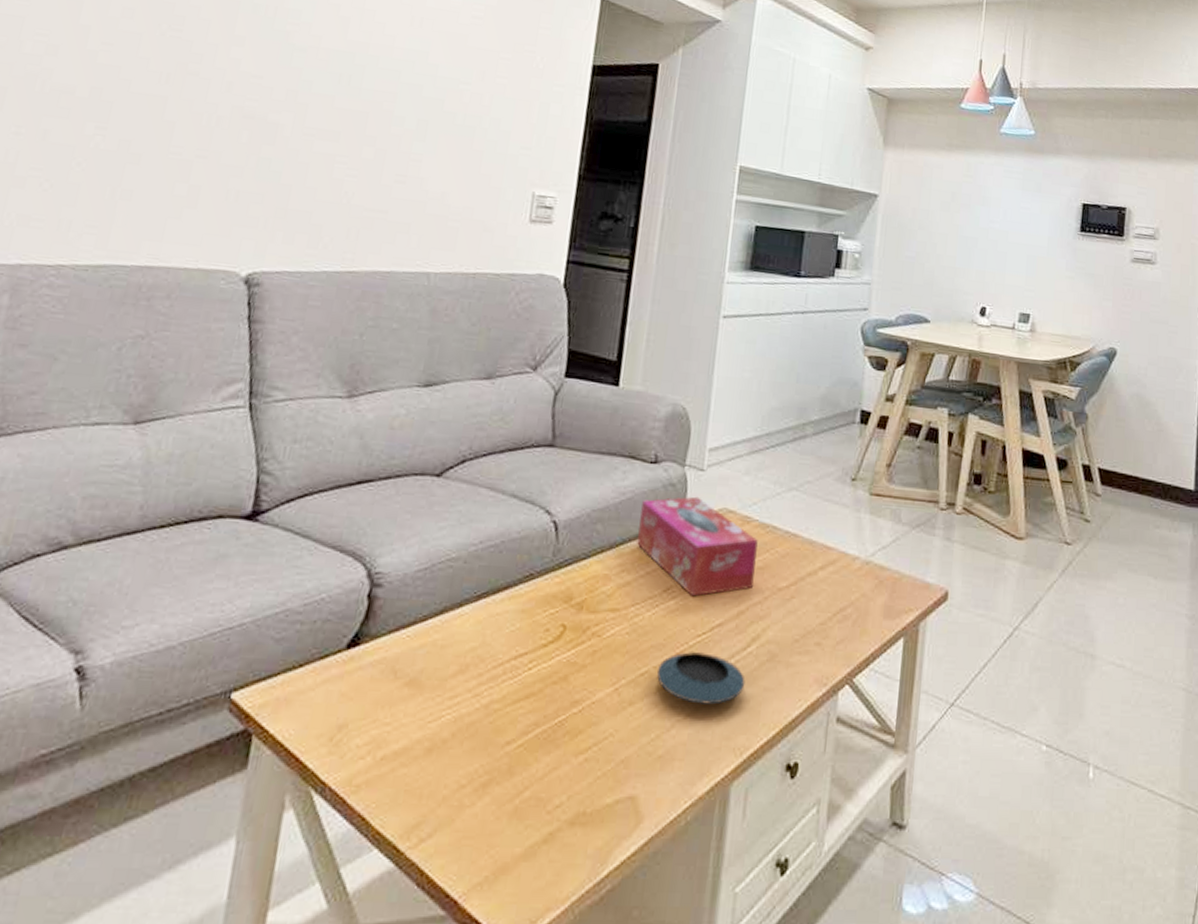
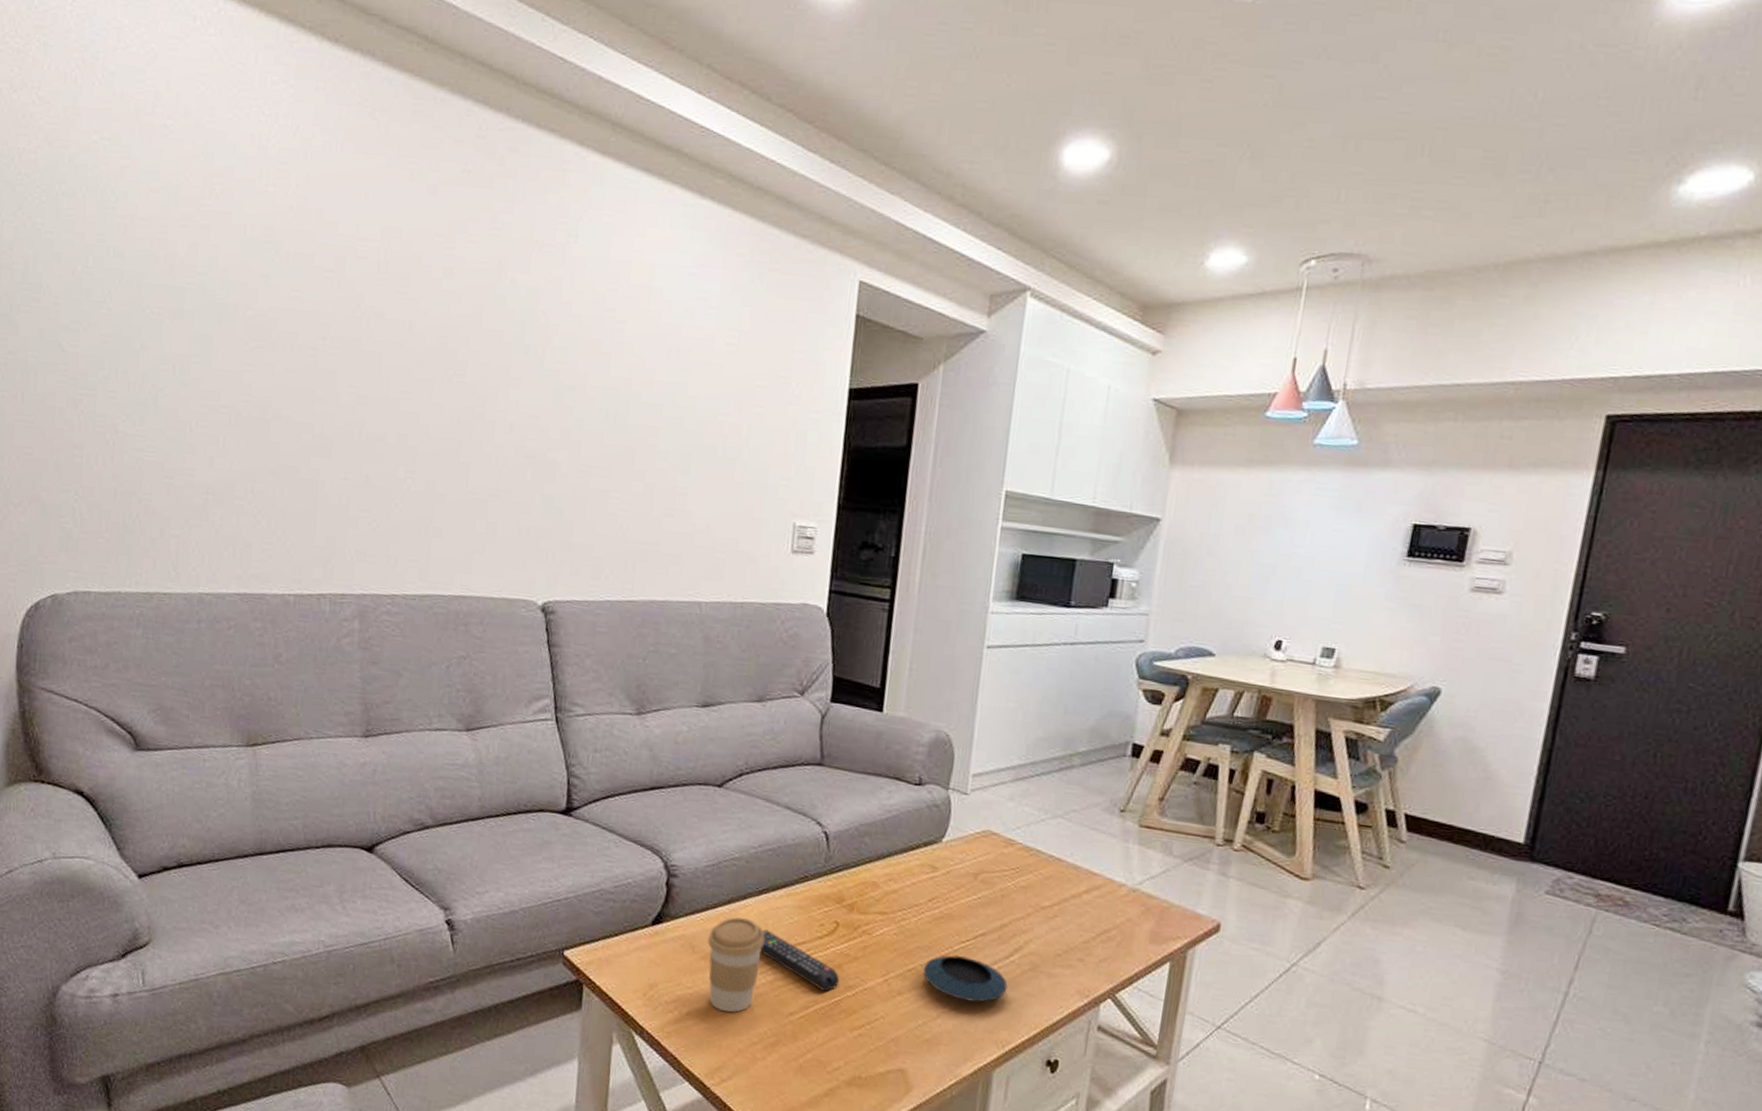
coffee cup: none [410,630,482,751] -> present [707,917,766,1013]
remote control: none [475,642,565,710] -> present [760,929,840,991]
tissue box: present [637,496,758,597] -> none [903,817,1021,908]

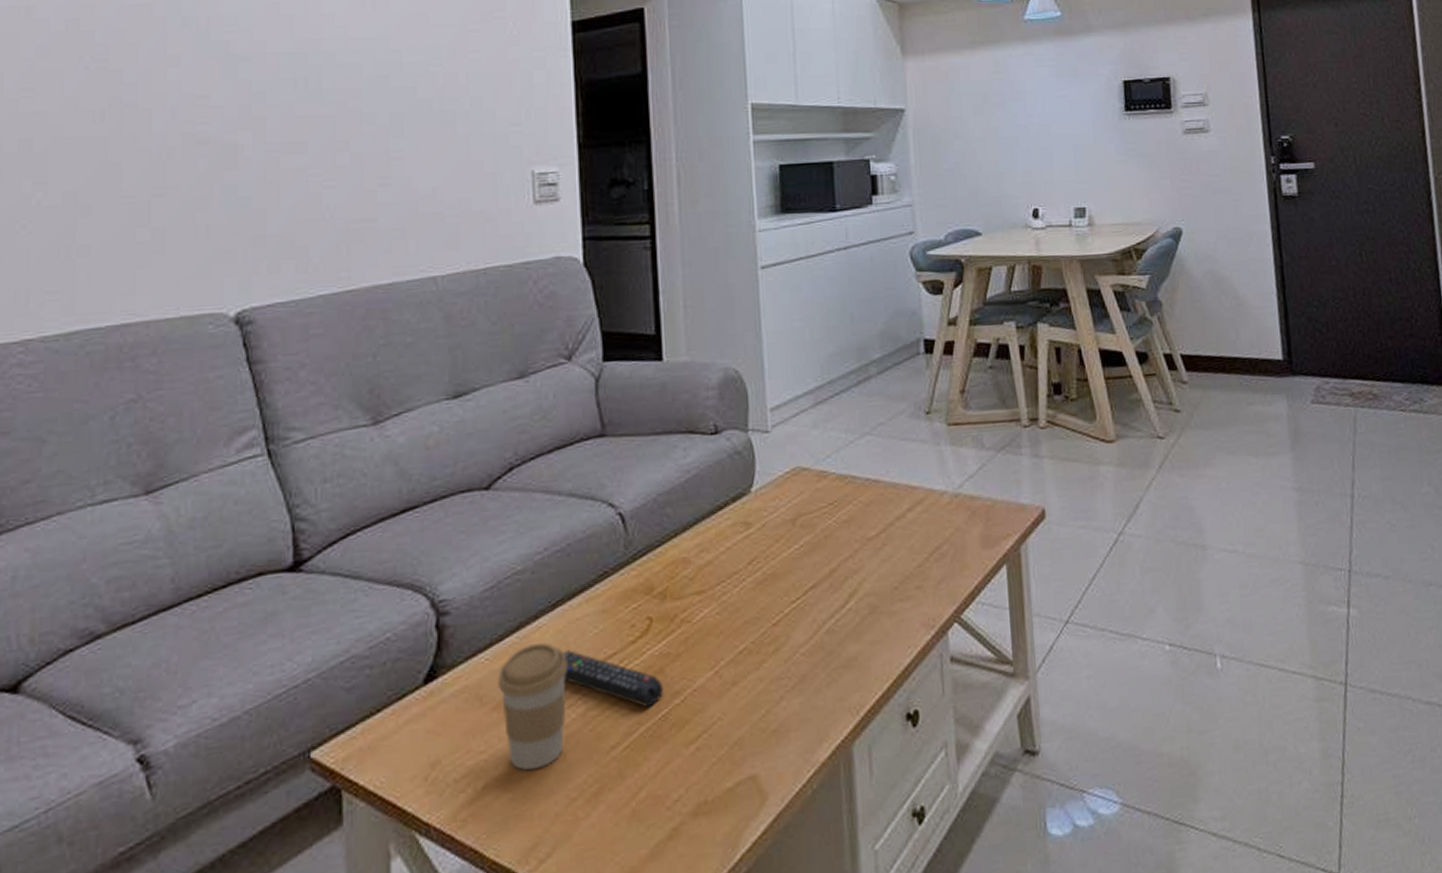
saucer: present [923,955,1008,1002] -> none [756,618,850,671]

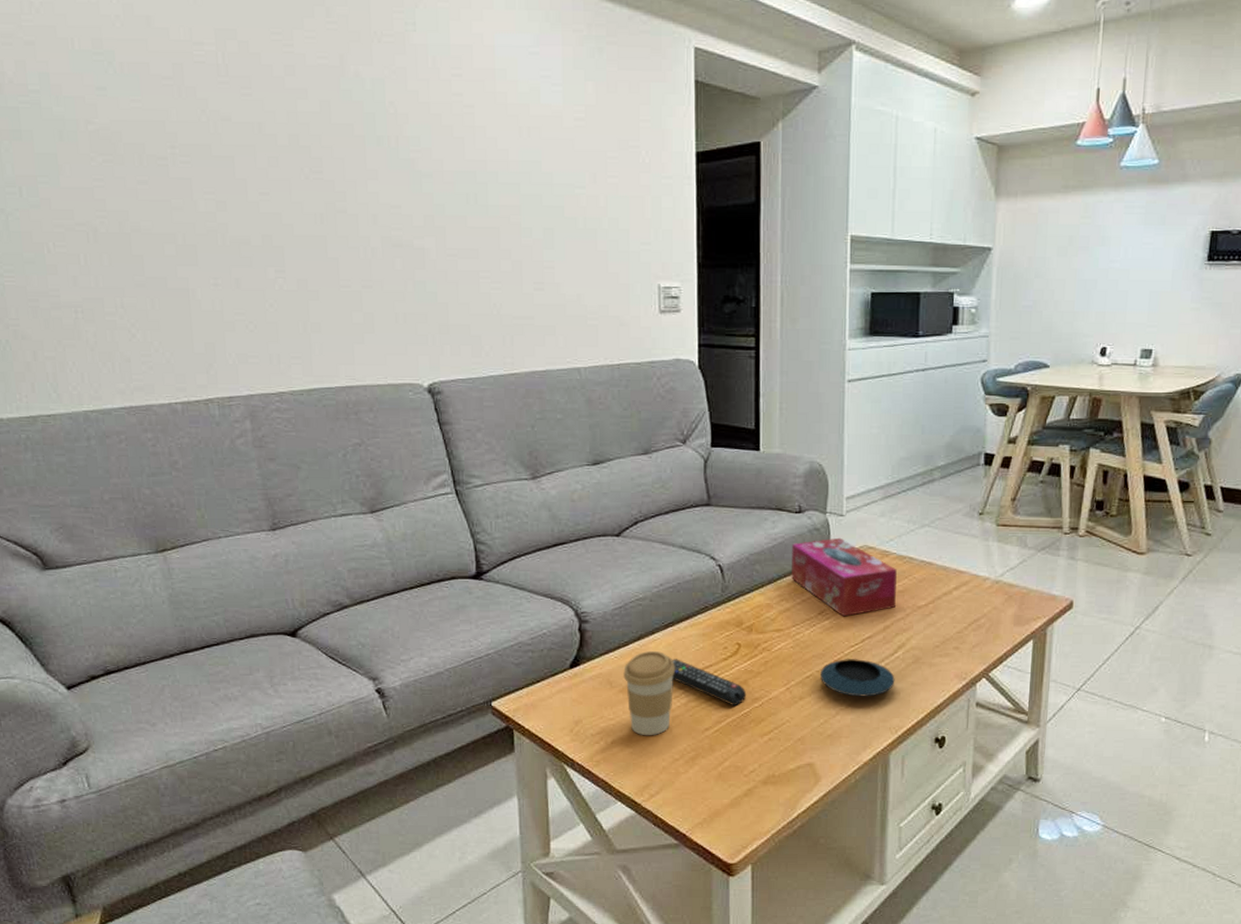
tissue box: none [709,460,841,564] -> present [791,537,897,617]
saucer: none [756,618,850,671] -> present [820,659,895,697]

